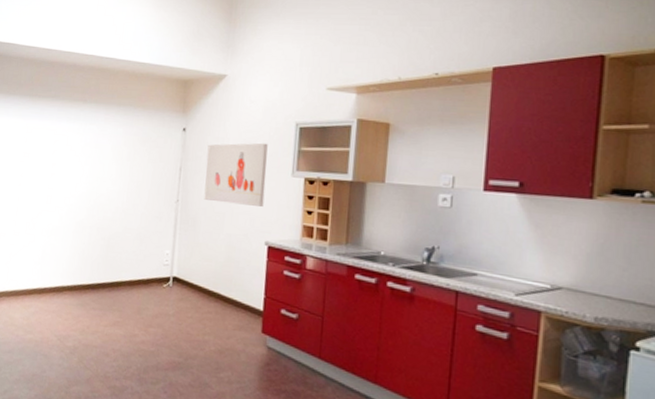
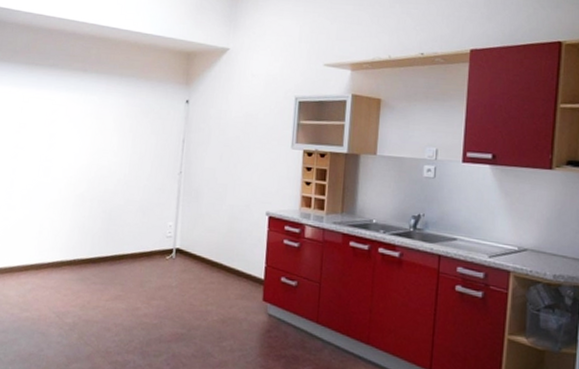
wall art: present [204,142,268,207] -> none [207,115,269,178]

